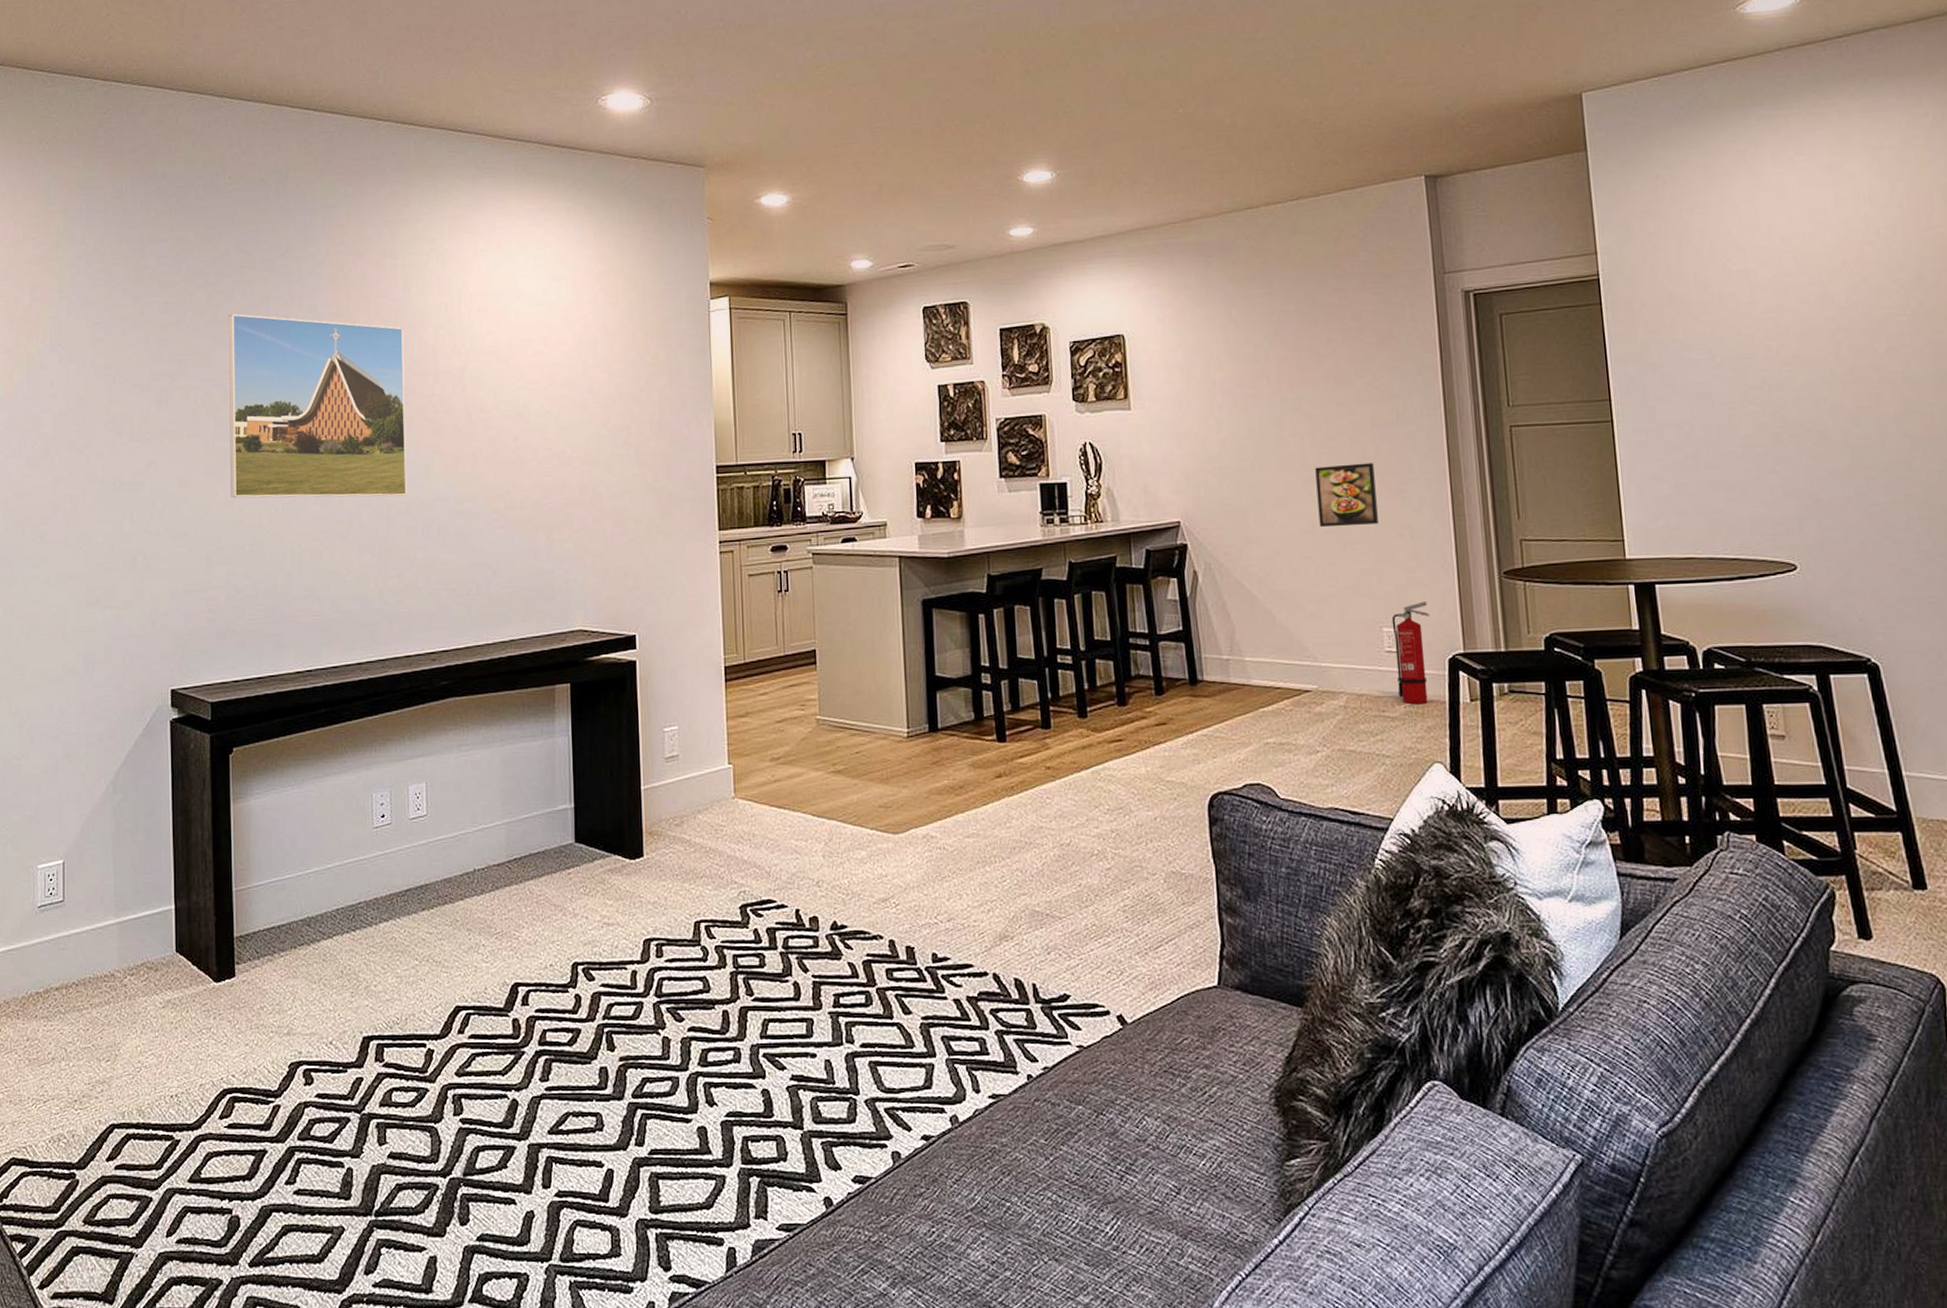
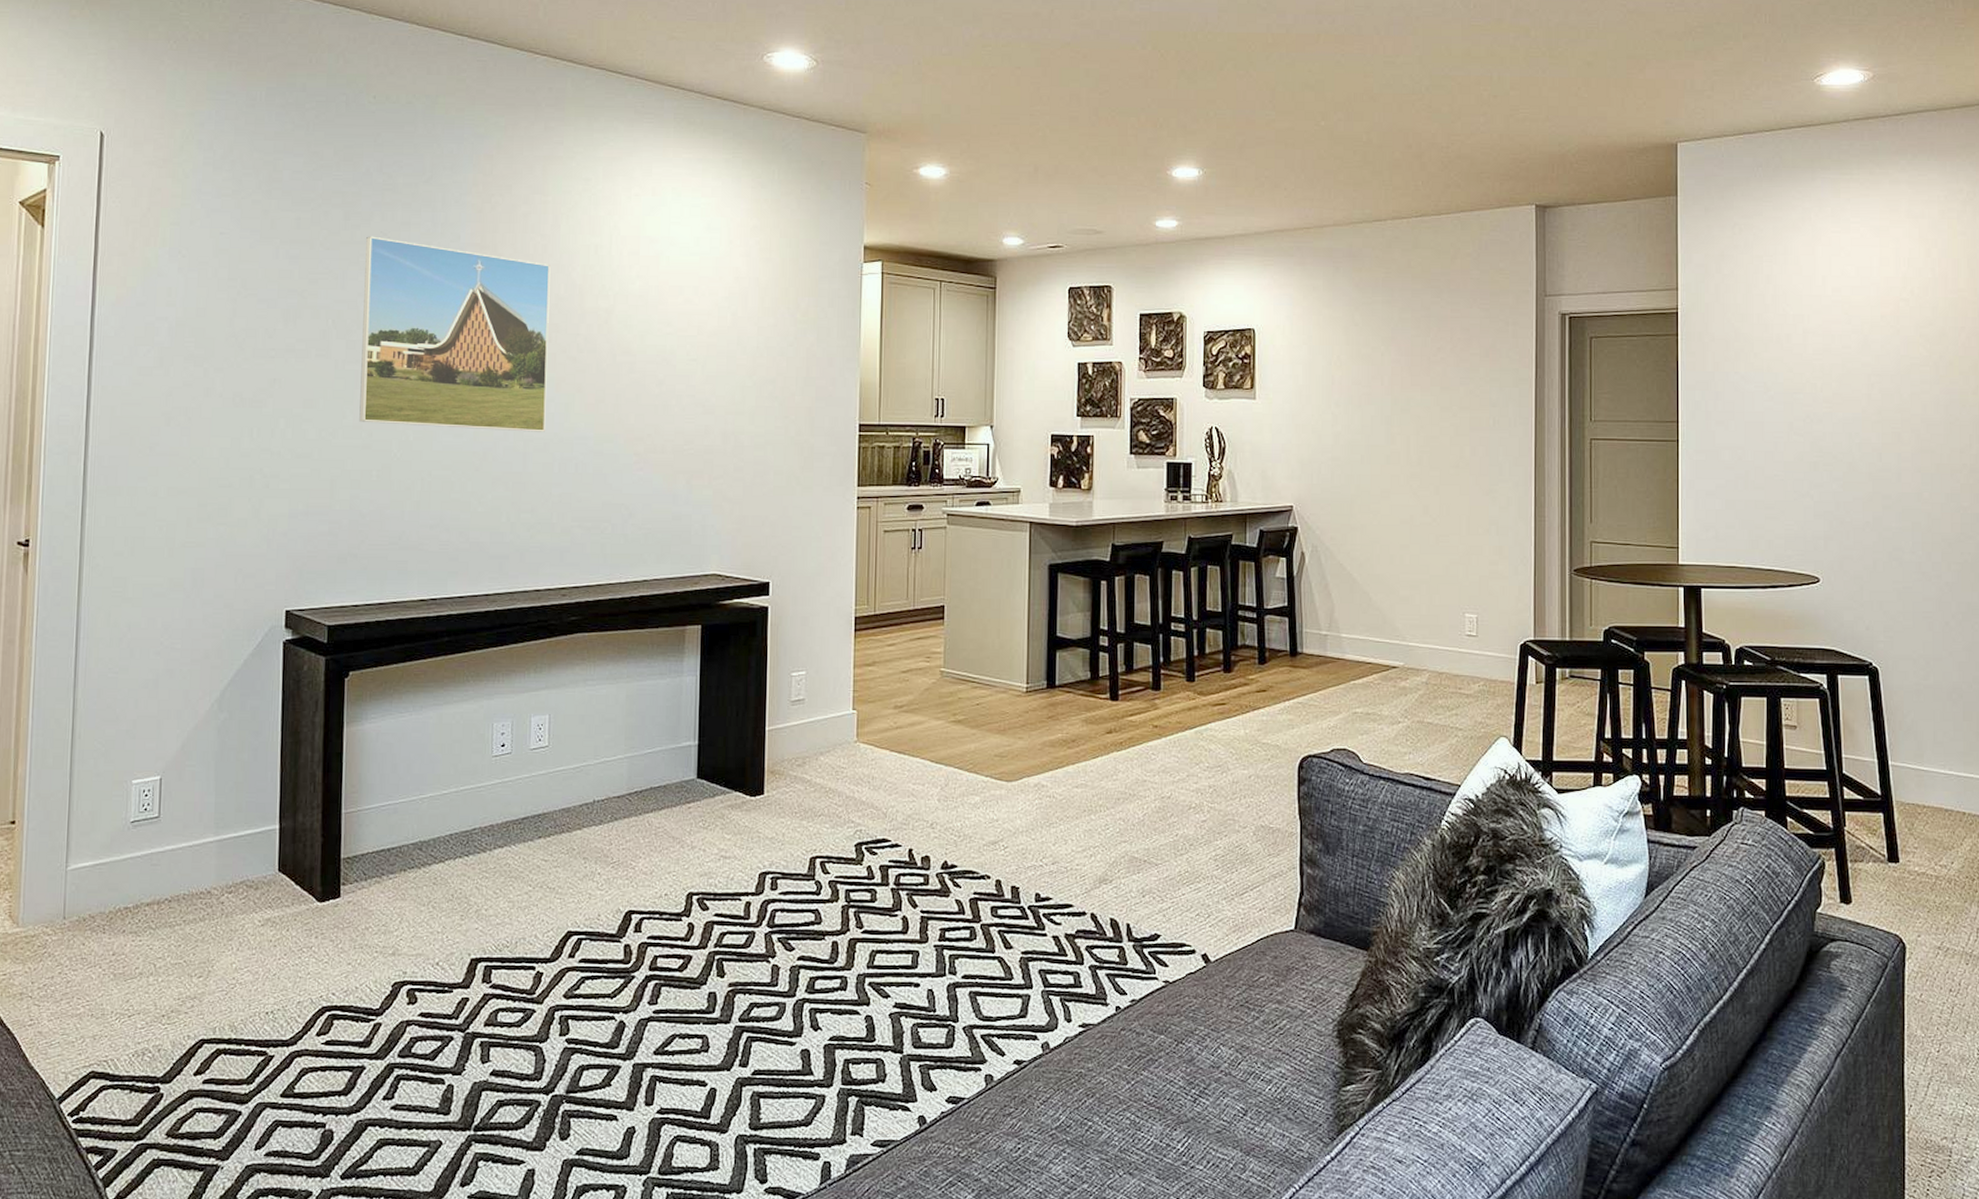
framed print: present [1315,463,1378,528] -> none [1417,463,1469,520]
fire extinguisher: present [1391,601,1430,704] -> none [1474,592,1507,683]

